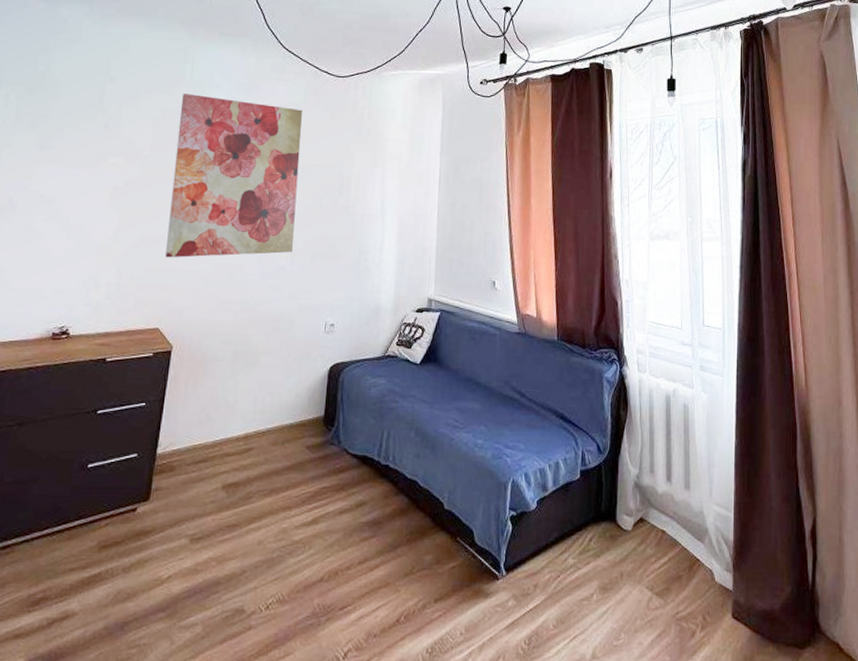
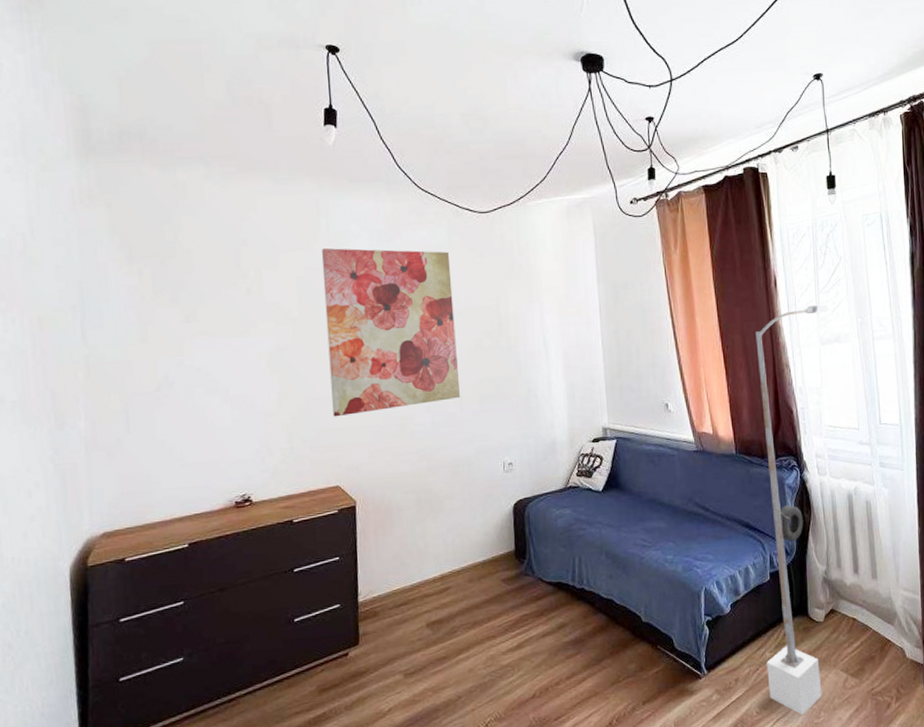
street lamp: none [568,199,661,635] -> present [755,304,829,716]

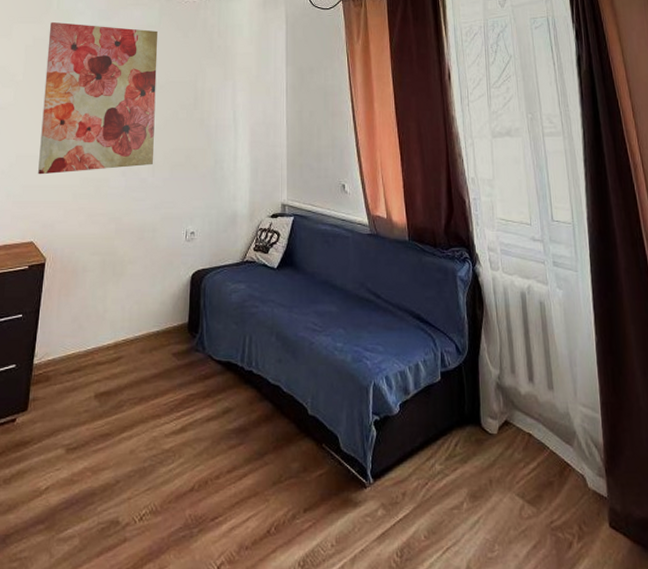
street lamp: present [755,304,829,716] -> none [430,98,501,546]

